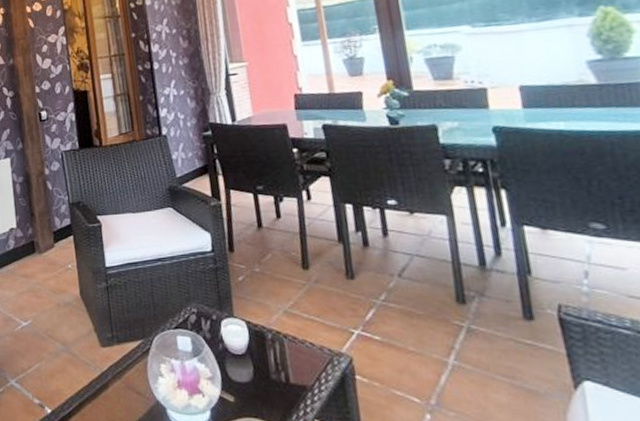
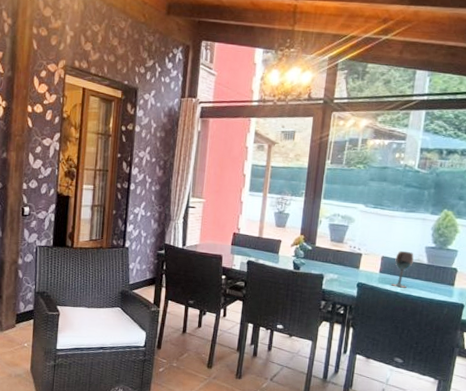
wine glass: none [541,72,575,124] -> present [391,250,414,288]

